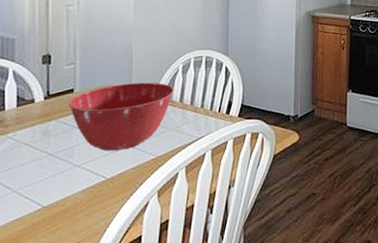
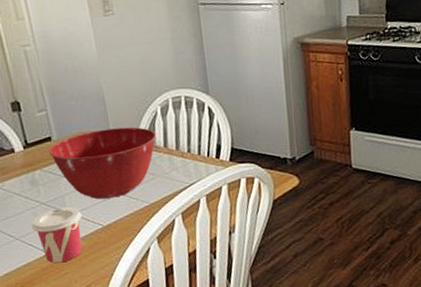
cup: none [33,159,87,218] -> present [32,207,83,264]

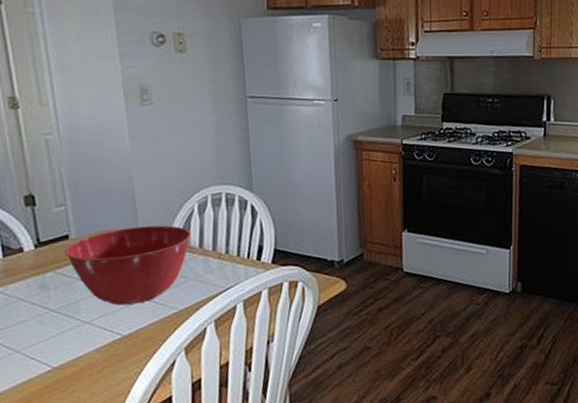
cup: present [32,207,83,264] -> none [37,315,98,380]

